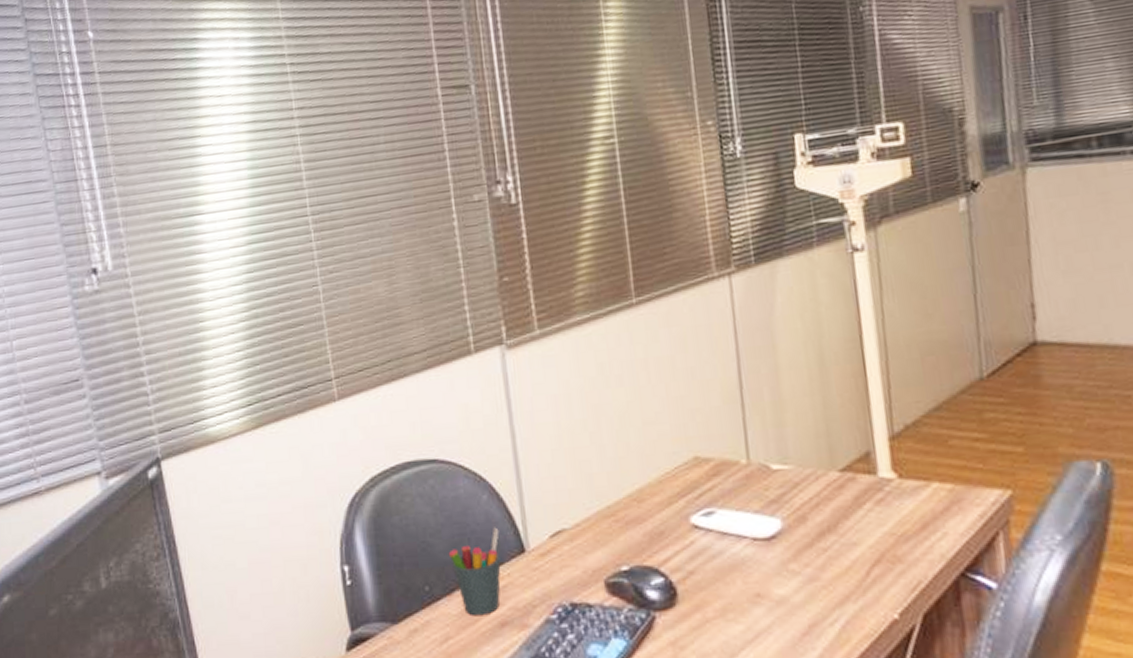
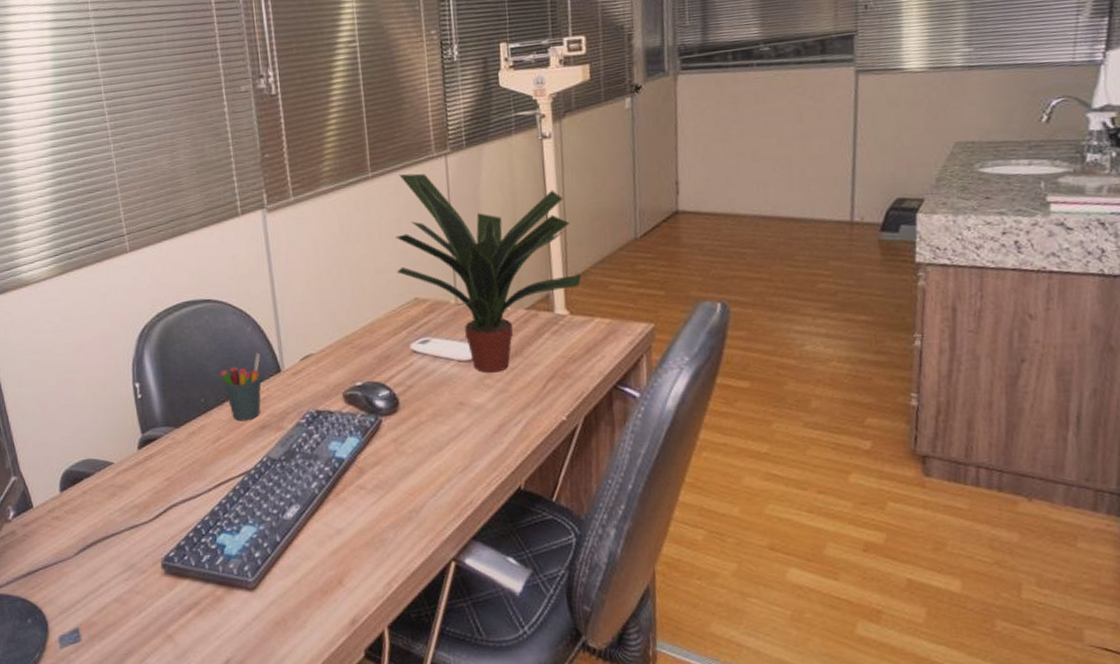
potted plant: none [667,298,912,555] -> present [395,173,582,373]

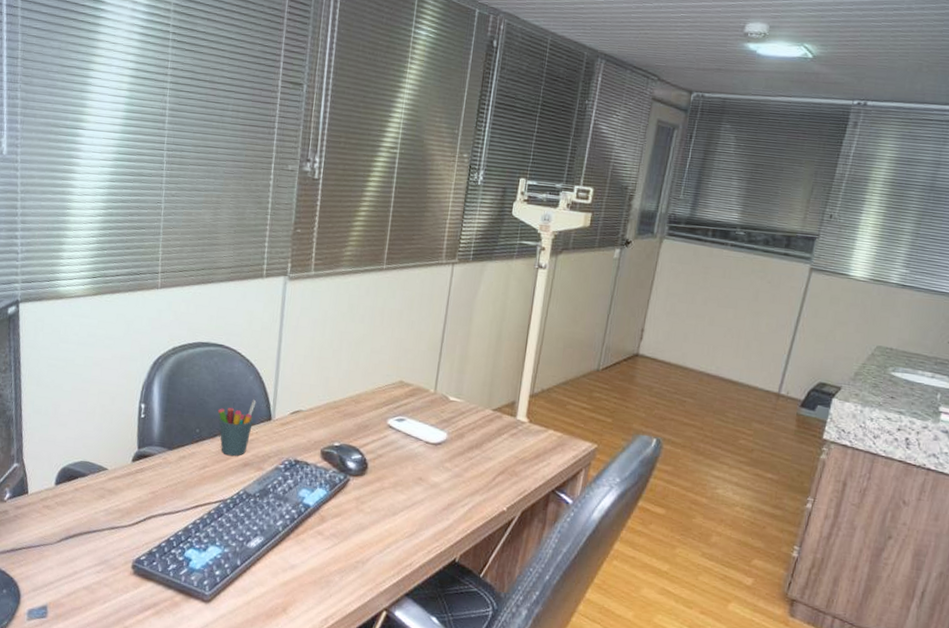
potted plant: present [395,173,582,373] -> none [390,271,546,459]

